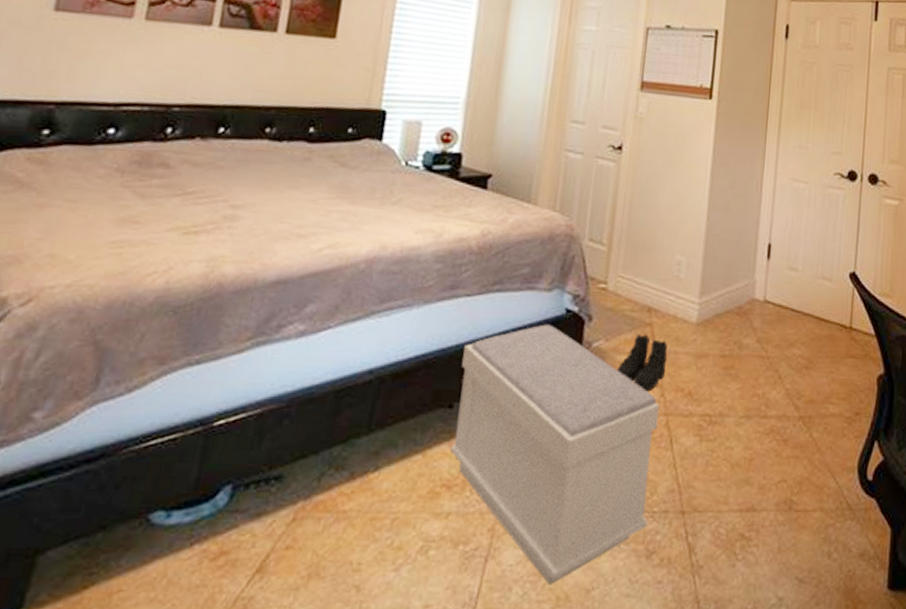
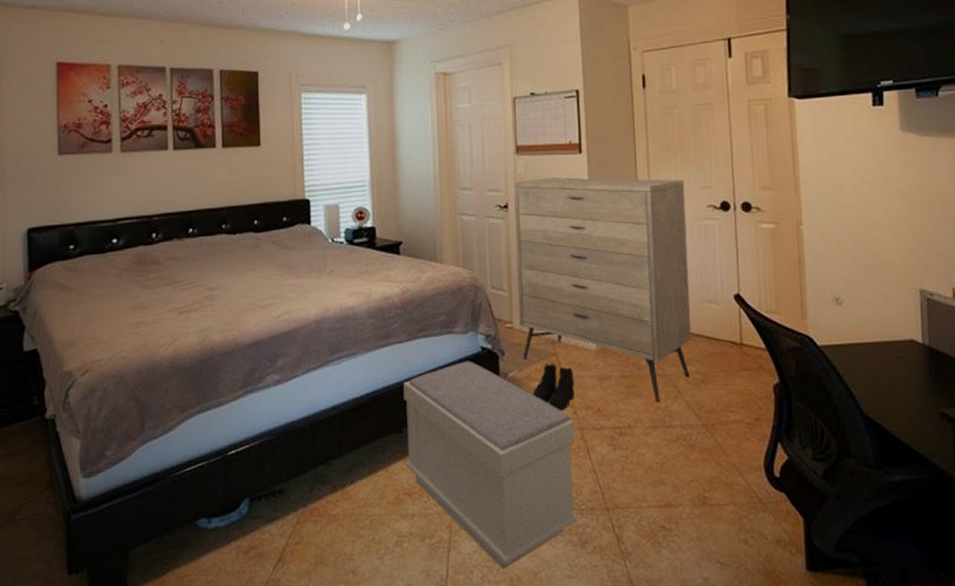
dresser: none [612,121,814,388] -> present [513,177,691,403]

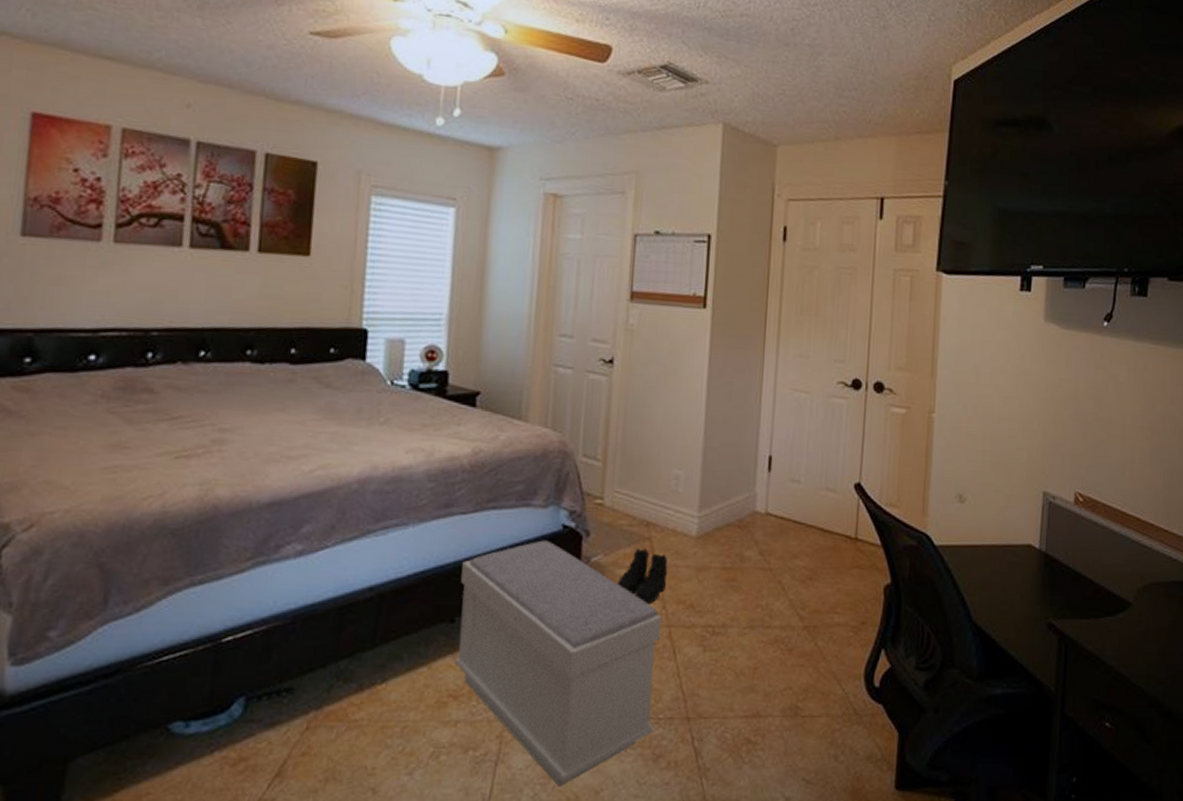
dresser: present [513,177,691,403] -> none [611,332,815,600]

